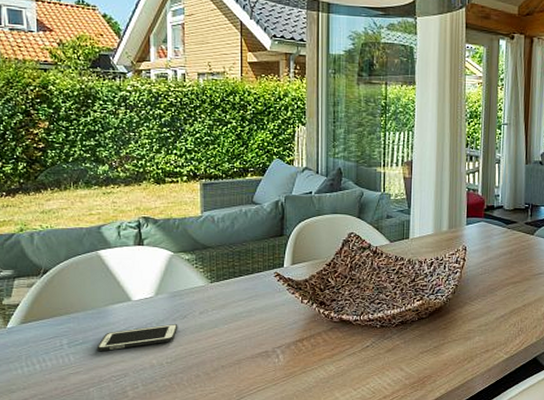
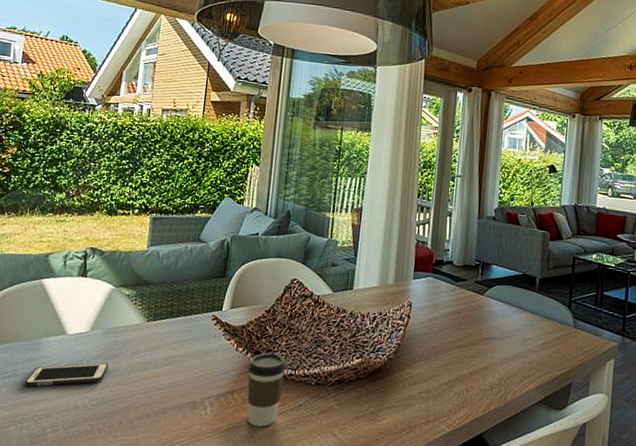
coffee cup: none [314,303,351,368] -> present [247,353,286,427]

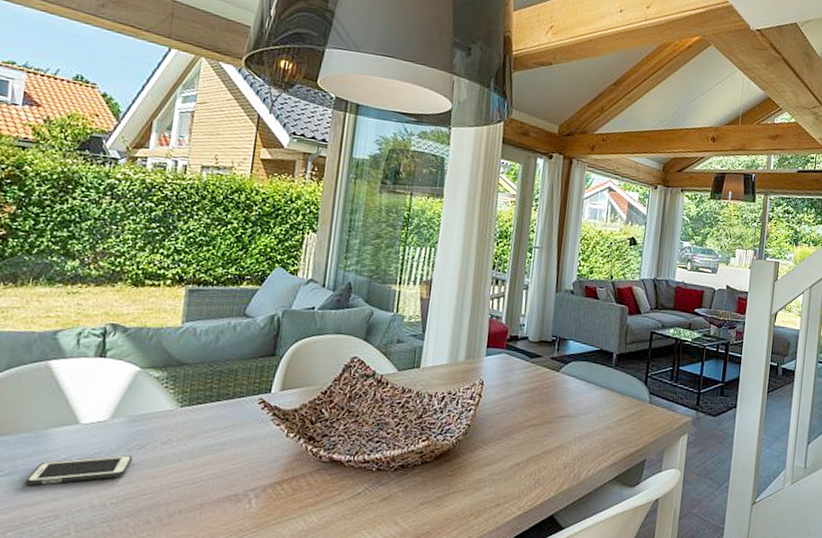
coffee cup: present [247,353,286,427] -> none [298,438,344,519]

